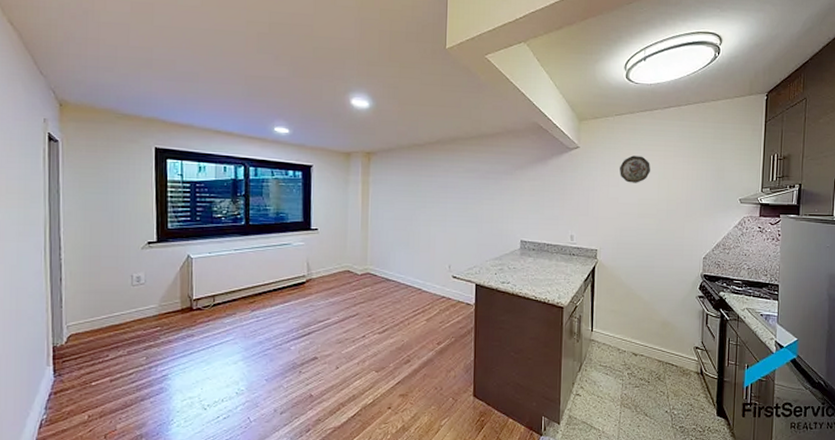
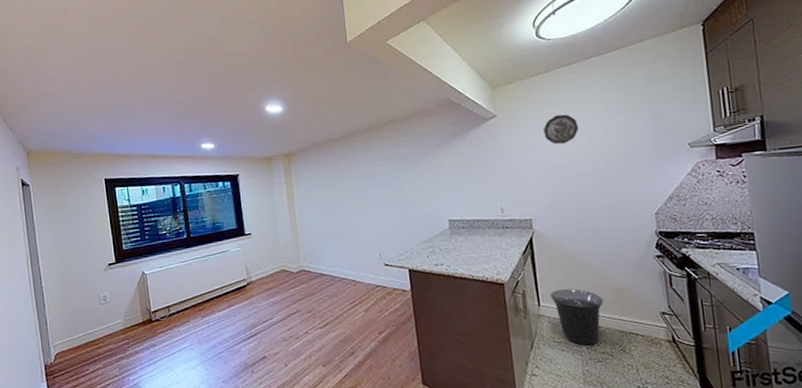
trash can: none [603,317,649,372] -> present [550,288,604,346]

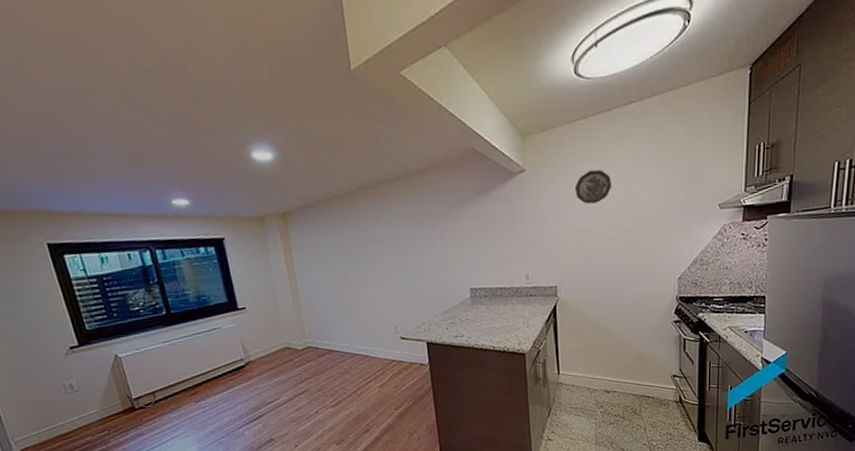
trash can: present [550,288,604,346] -> none [570,356,621,410]

